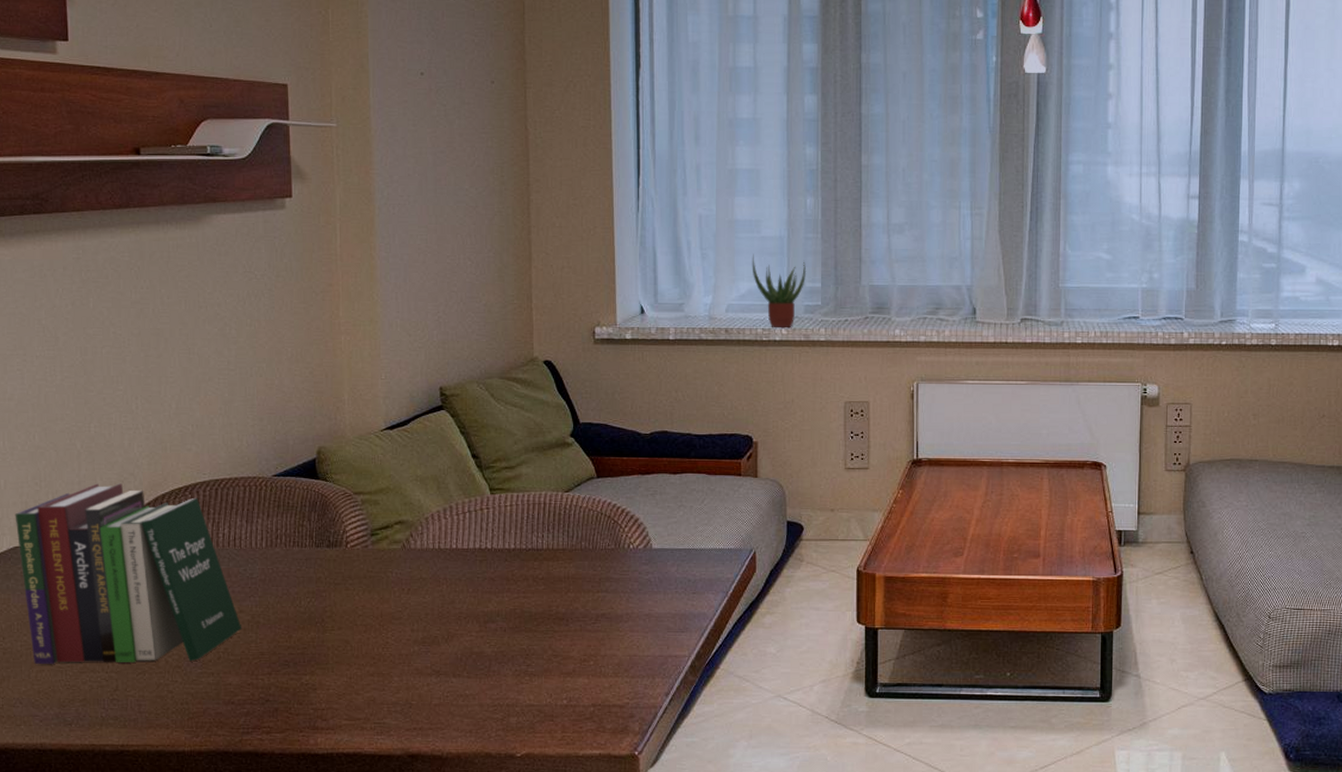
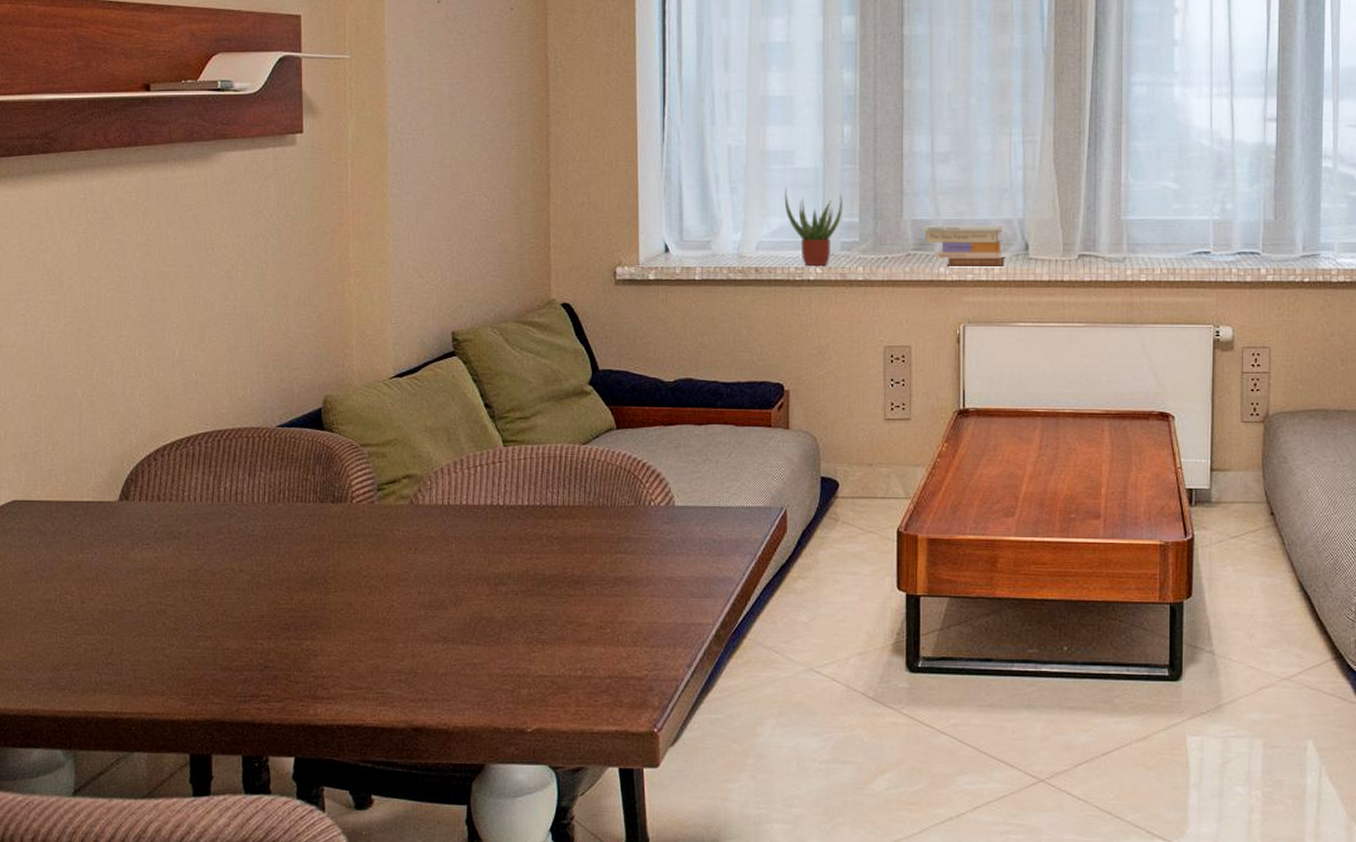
books: present [15,483,242,665] -> none [14,434,242,626]
books: none [879,291,954,329] -> present [922,226,1004,266]

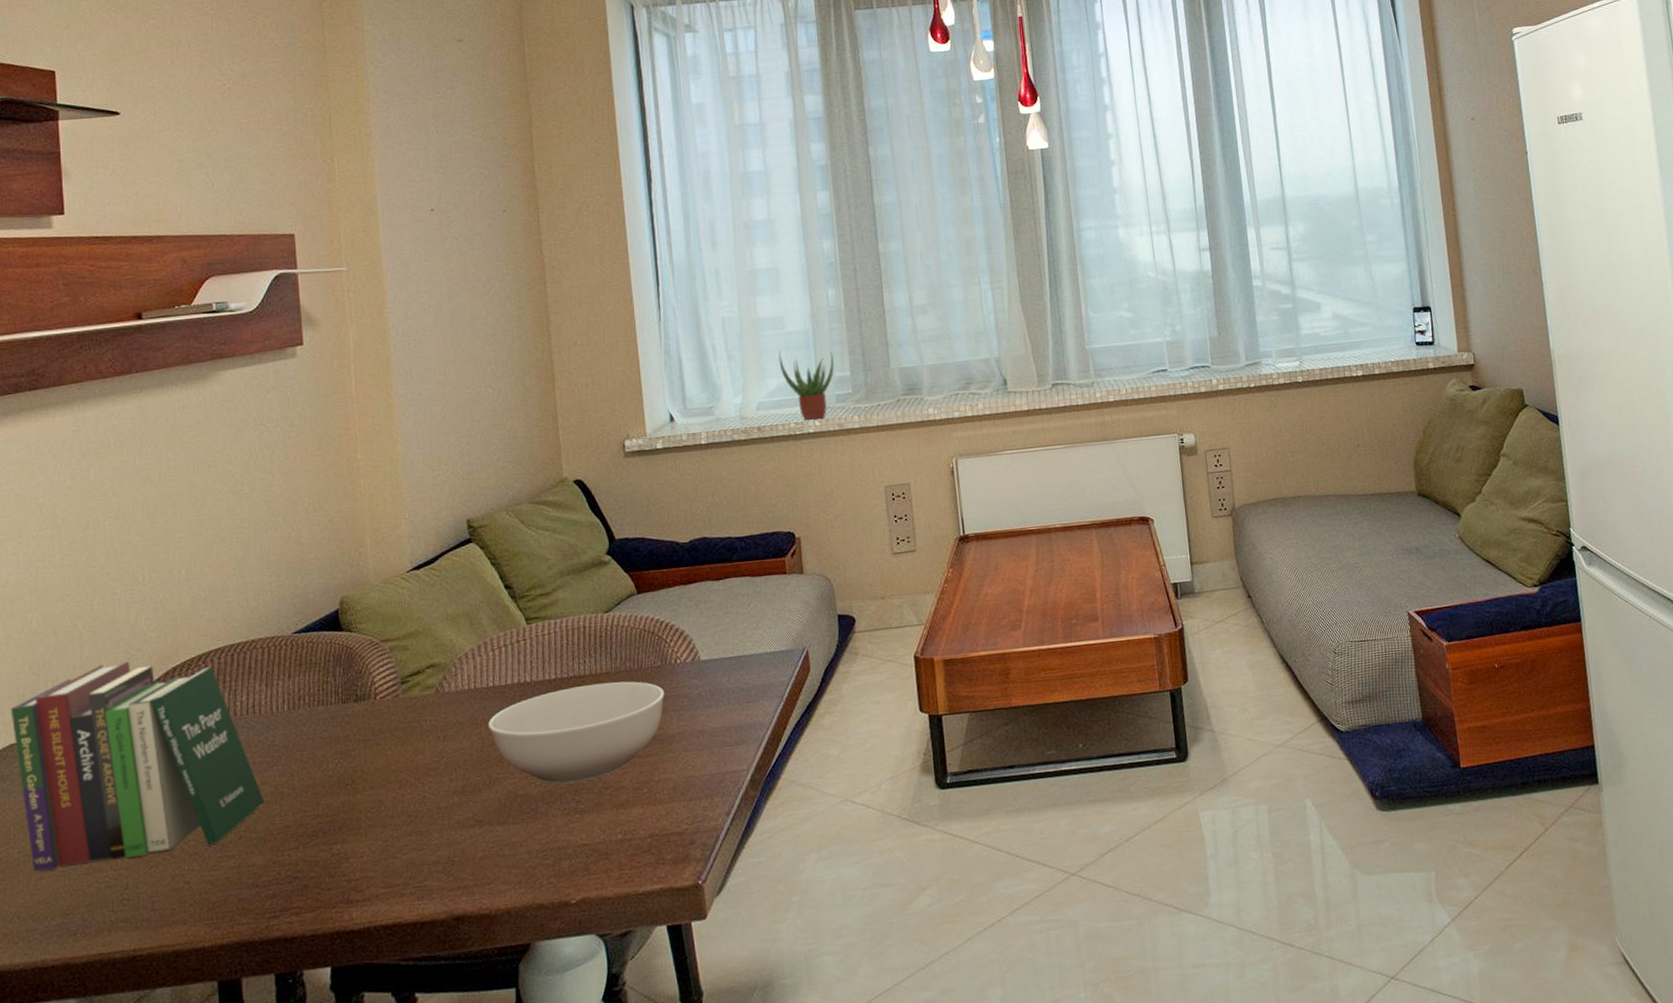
books: none [14,434,242,626] -> present [10,661,265,872]
bowl: none [458,515,636,613] -> present [487,681,665,784]
books: present [922,226,1004,266] -> none [908,365,987,407]

